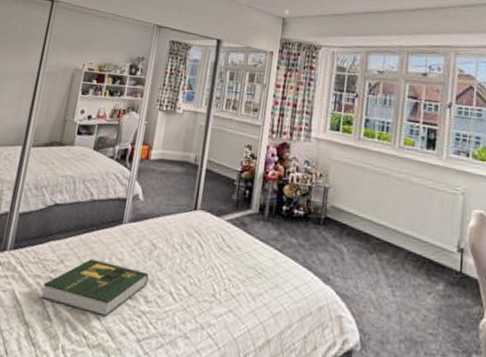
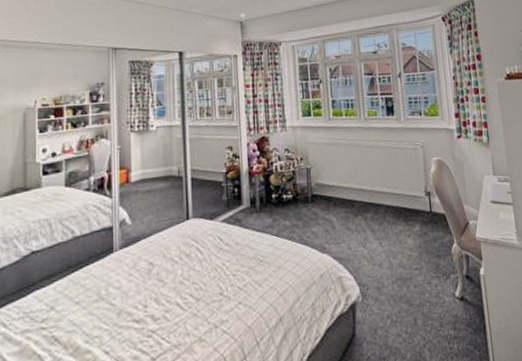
book: present [41,258,149,318] -> none [35,292,152,353]

